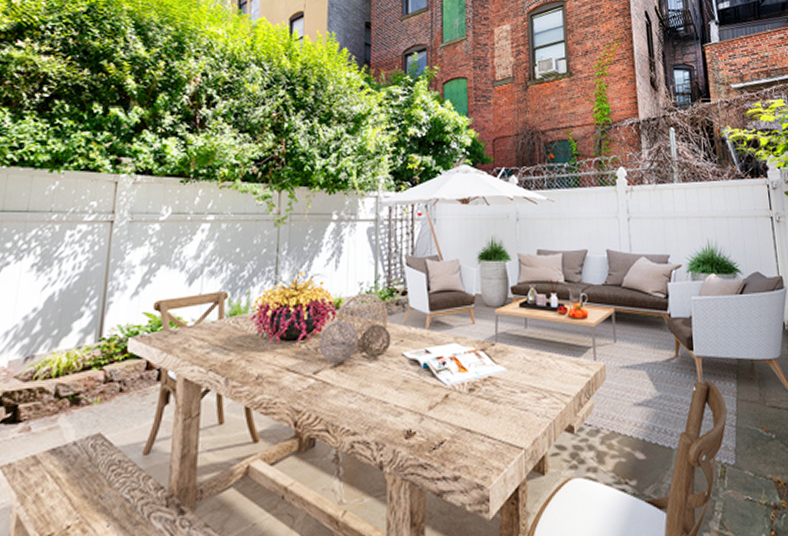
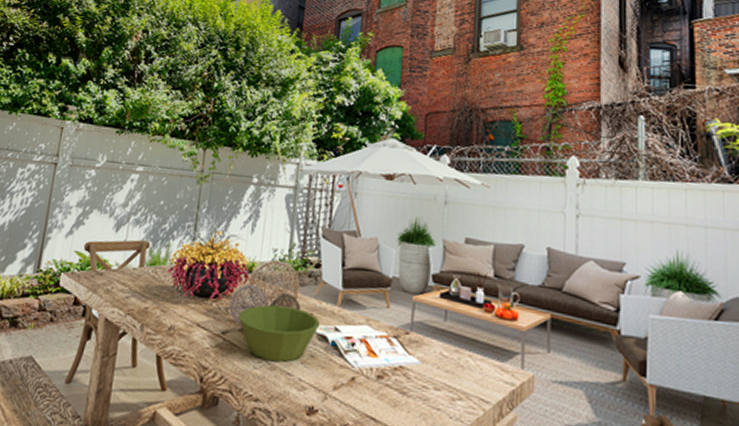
bowl: none [330,337,411,394] -> present [239,304,321,363]

